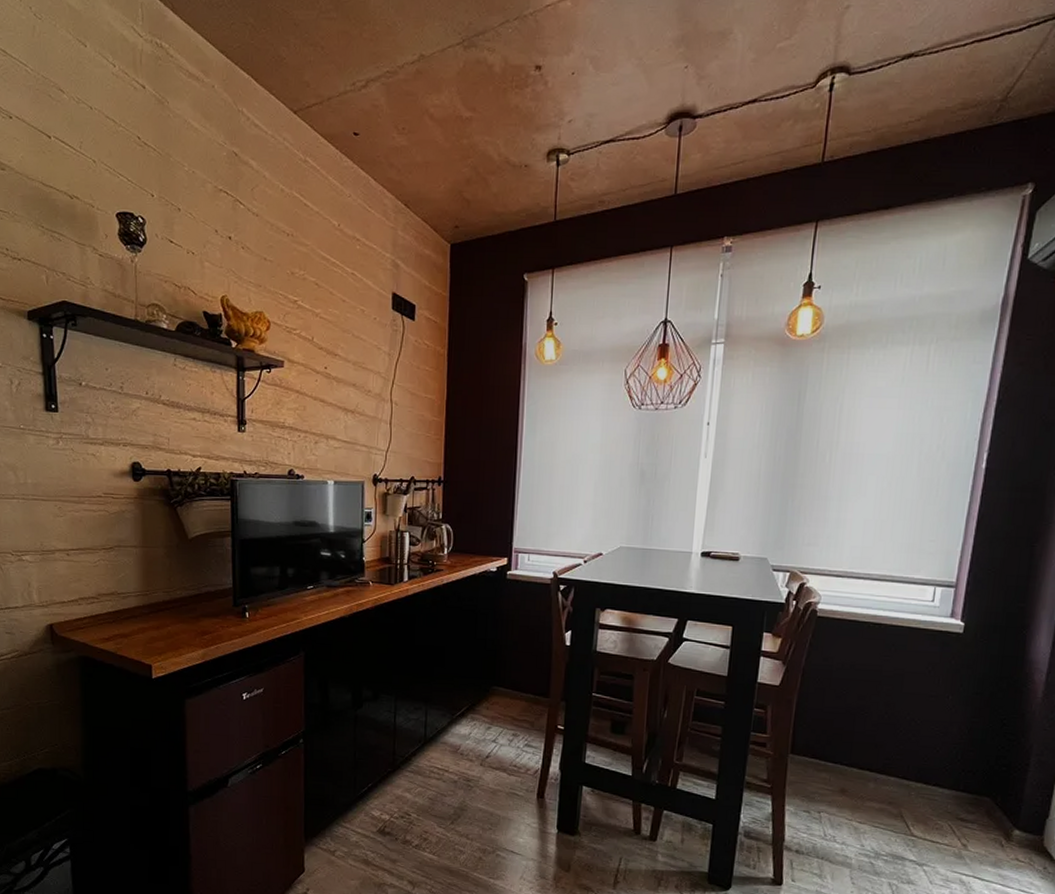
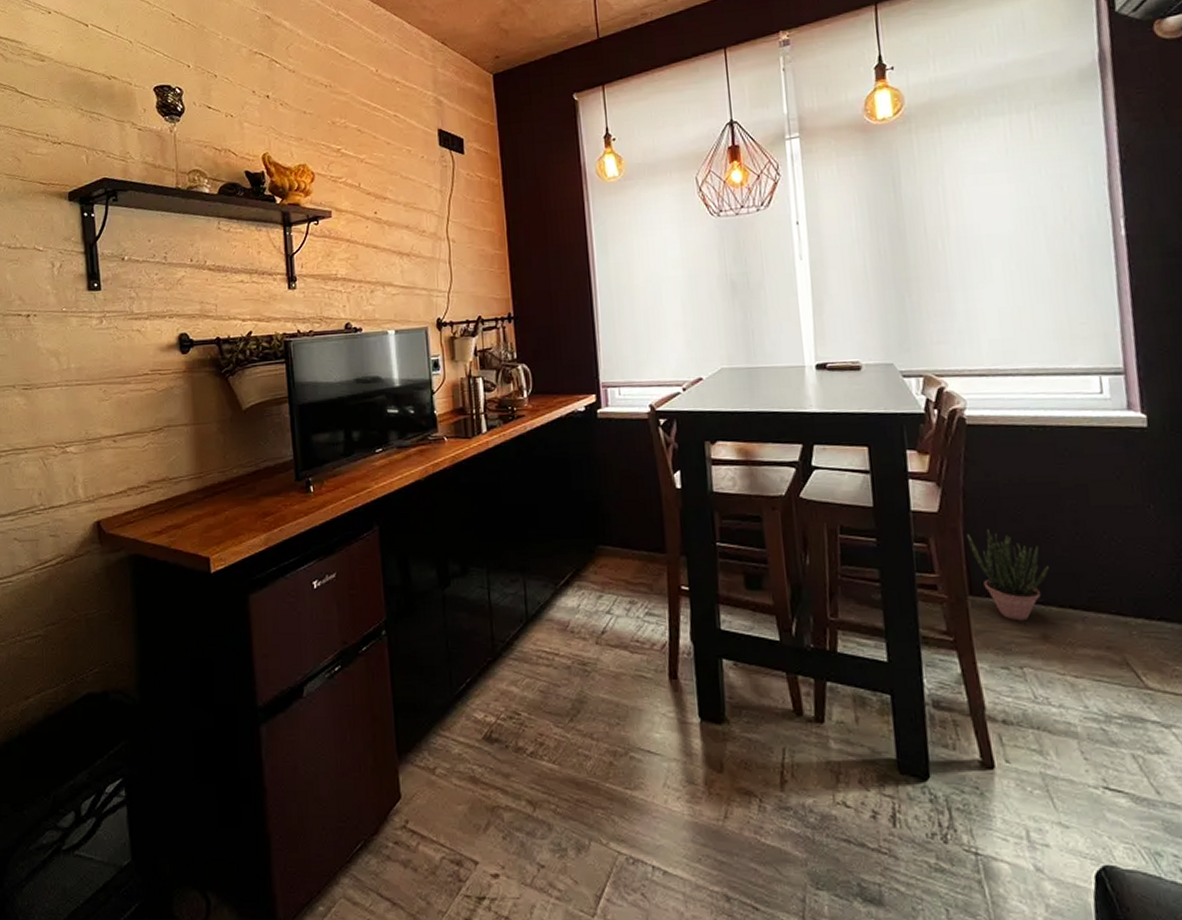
potted plant: none [798,703,858,777] -> present [966,529,1049,622]

